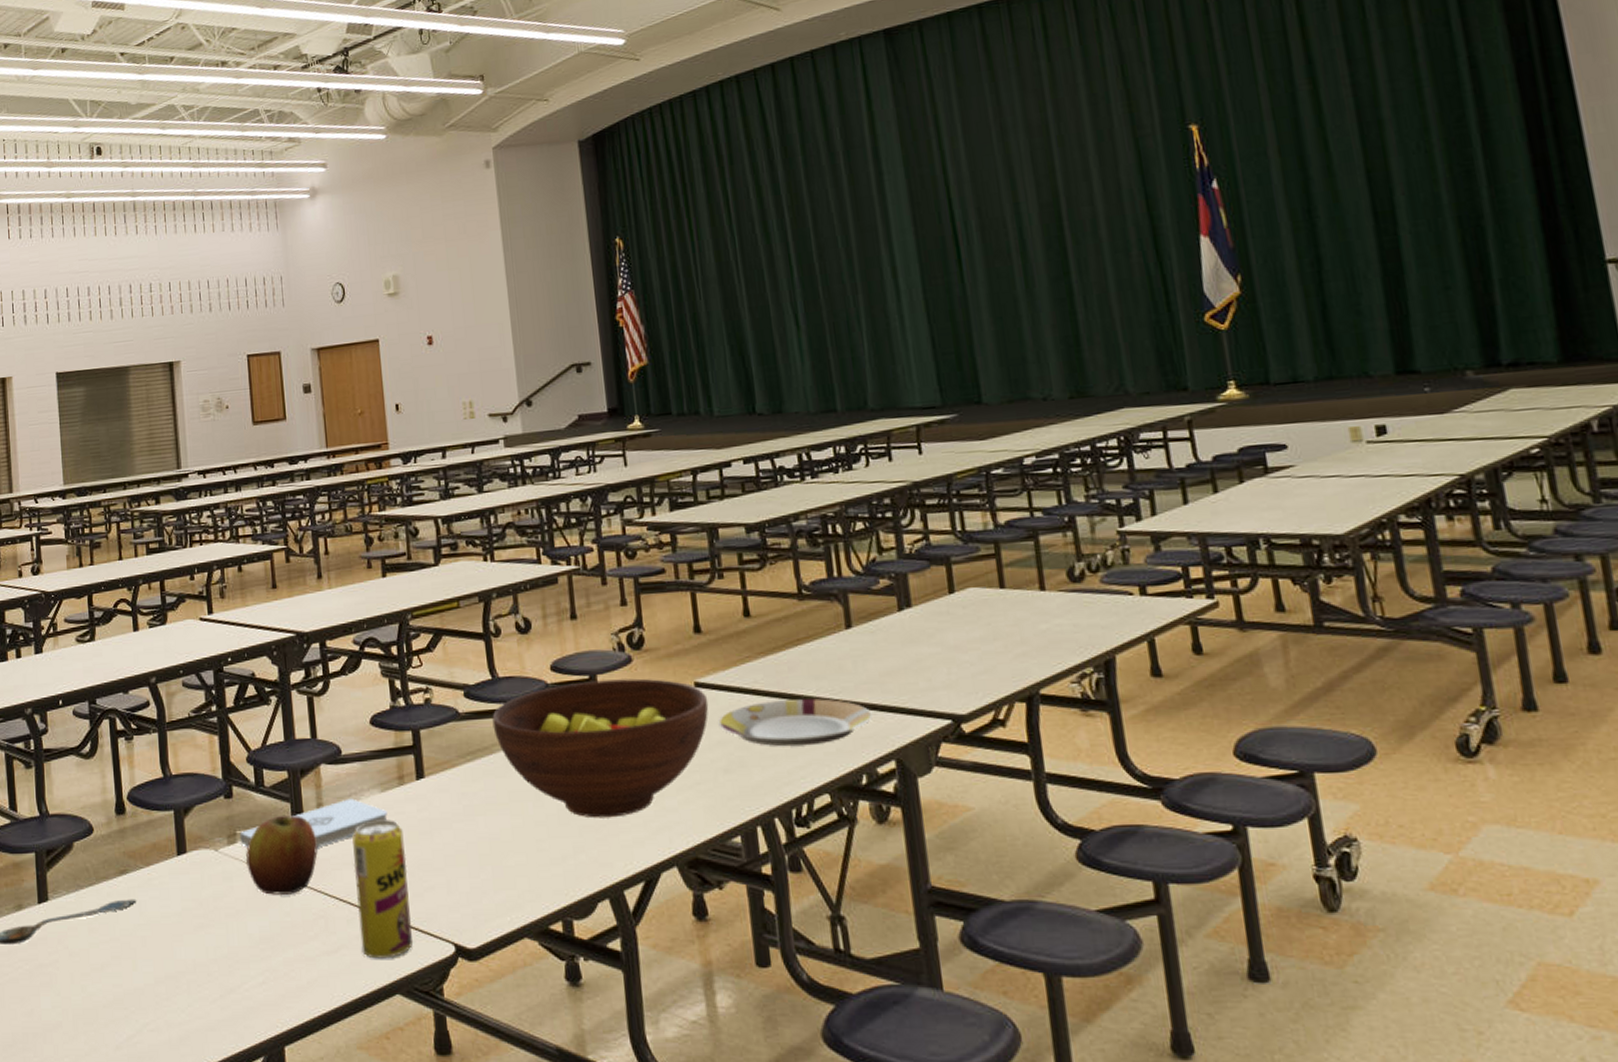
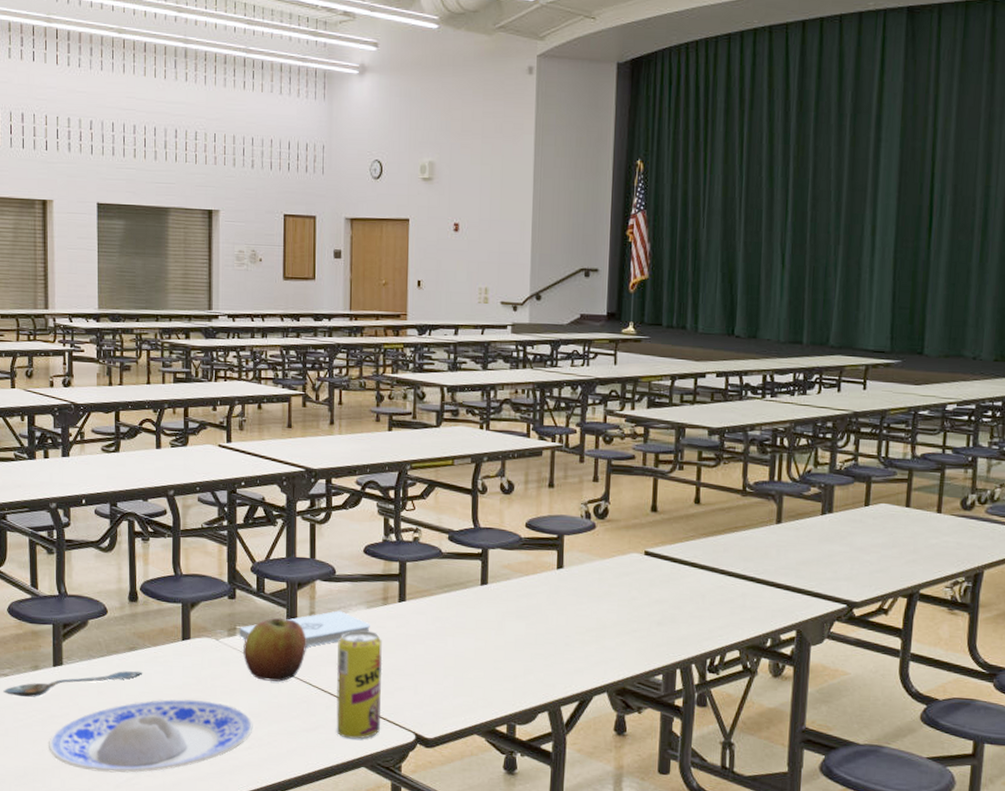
plate: none [38,928,266,1032] -> present [49,699,253,773]
fruit bowl: present [492,678,709,818] -> none [470,539,654,650]
plate: present [718,698,873,747] -> none [659,573,785,612]

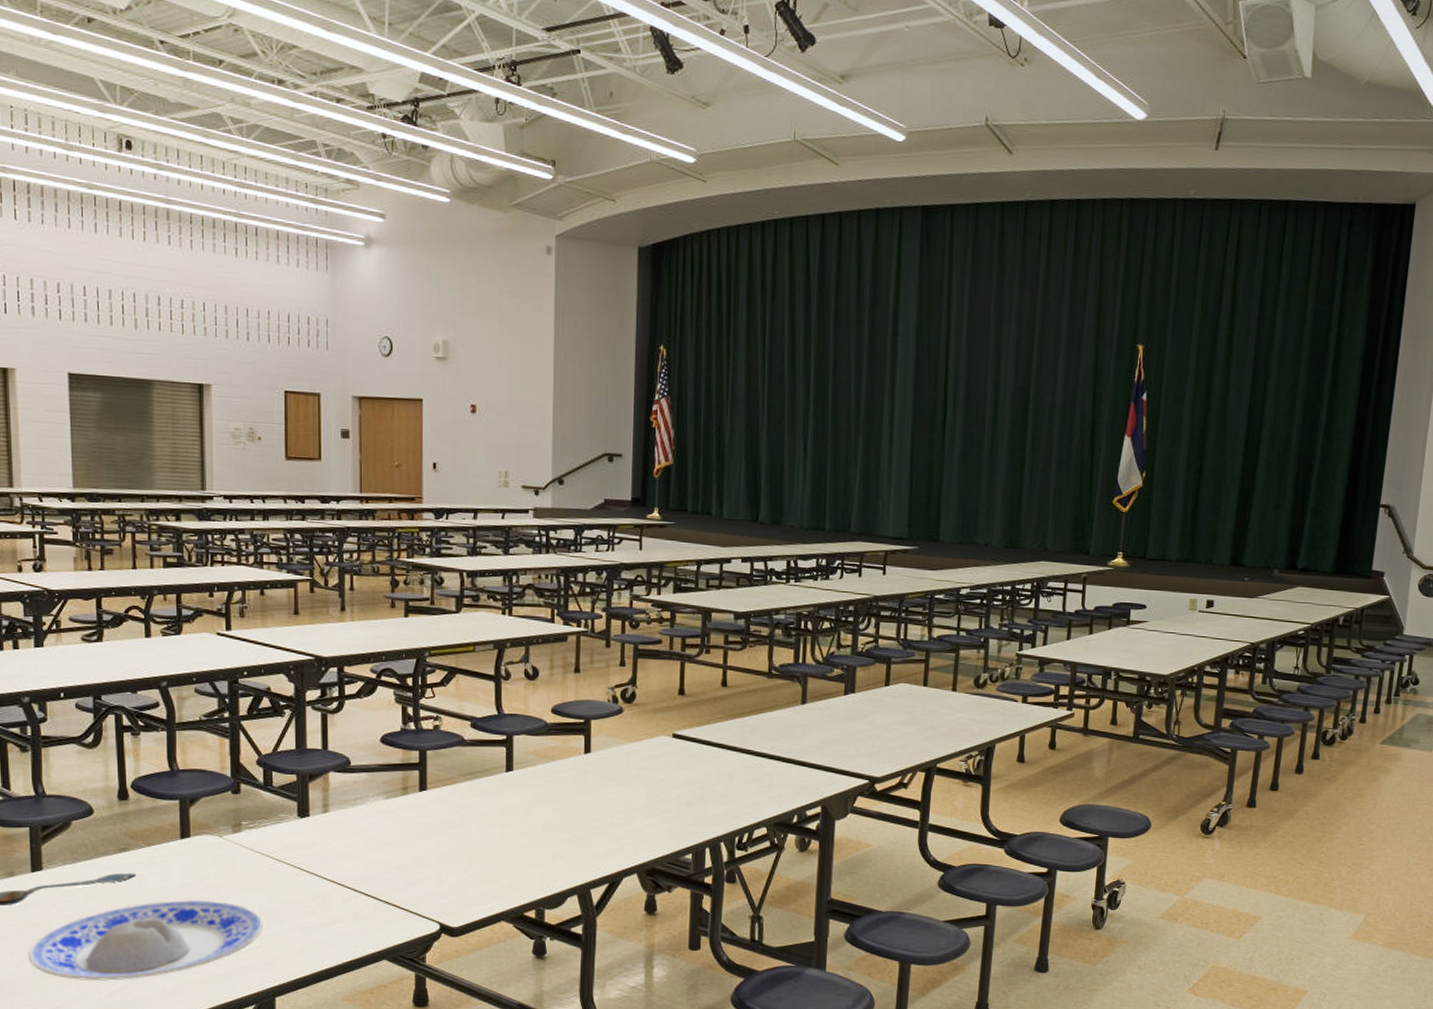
notepad: present [239,610,370,647] -> none [245,802,389,841]
apple: present [242,617,306,682] -> none [249,811,320,878]
beverage can: present [336,630,383,740] -> none [353,821,403,932]

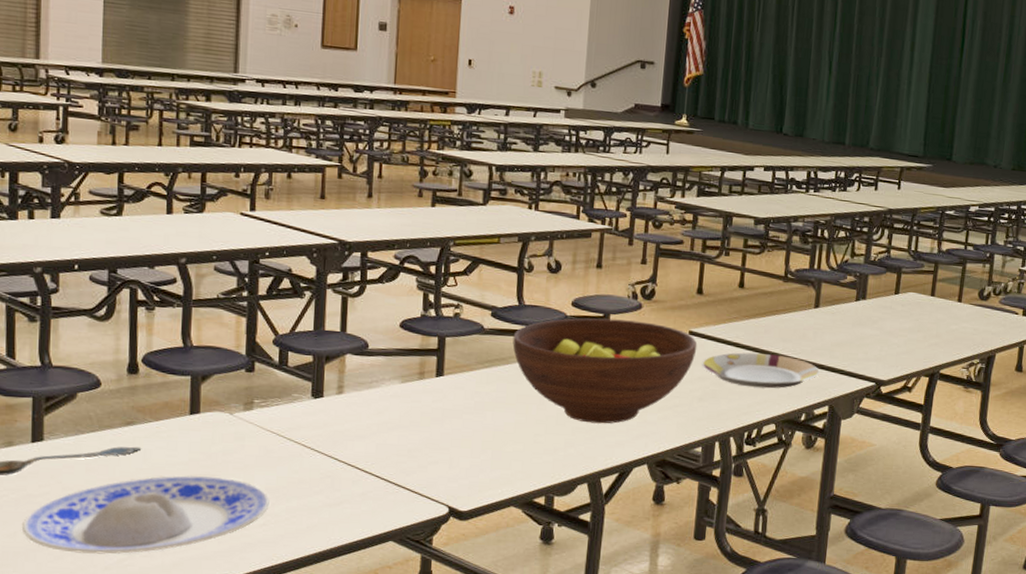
fruit bowl: none [494,724,682,834] -> present [512,318,698,424]
plate: none [687,754,810,791] -> present [702,352,820,389]

